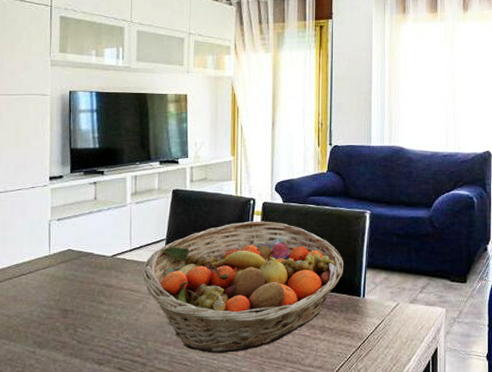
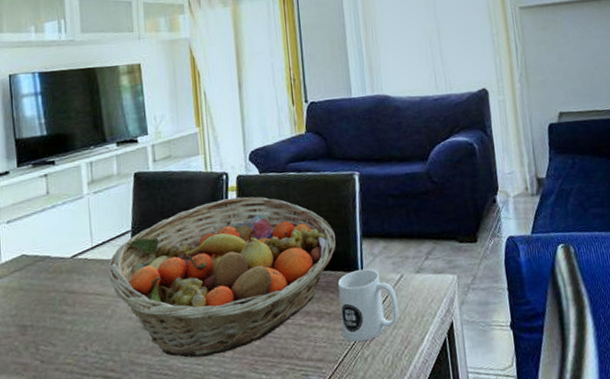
mug: none [341,294,392,356] -> present [337,269,399,342]

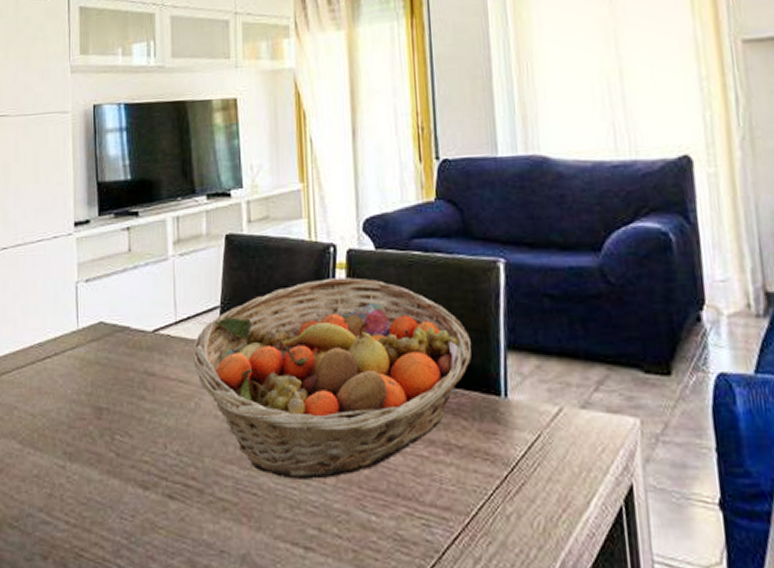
mug: present [337,269,399,342] -> none [472,392,555,493]

